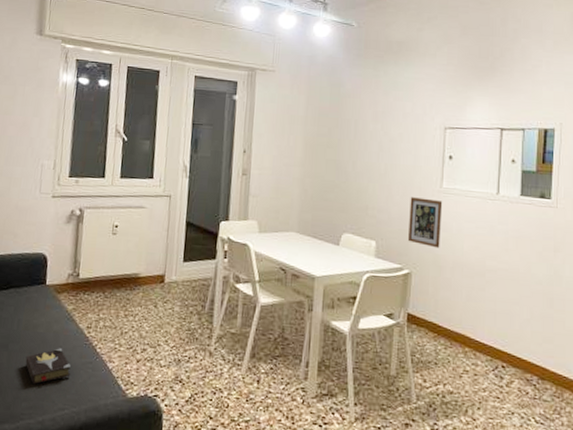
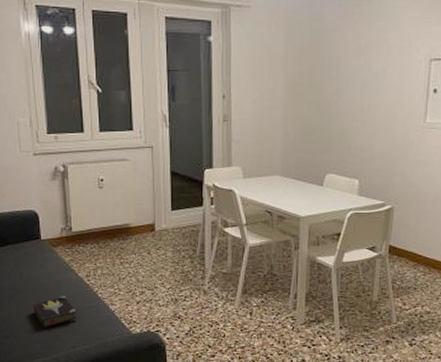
picture frame: present [407,197,443,249] -> none [390,134,426,183]

